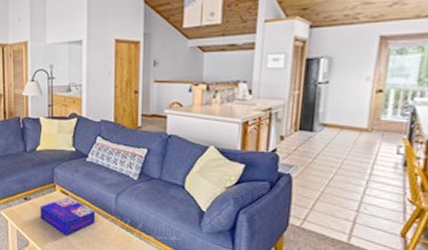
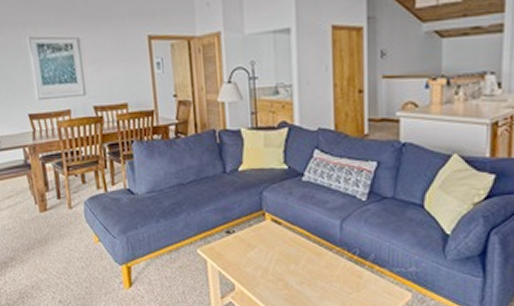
board game: present [40,197,96,235] -> none [246,228,317,274]

